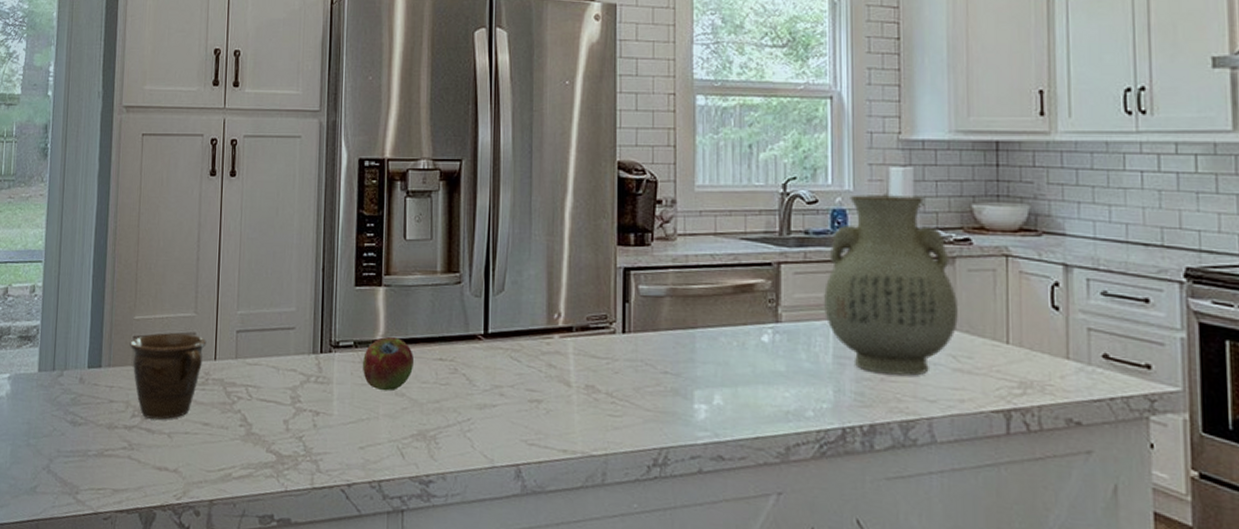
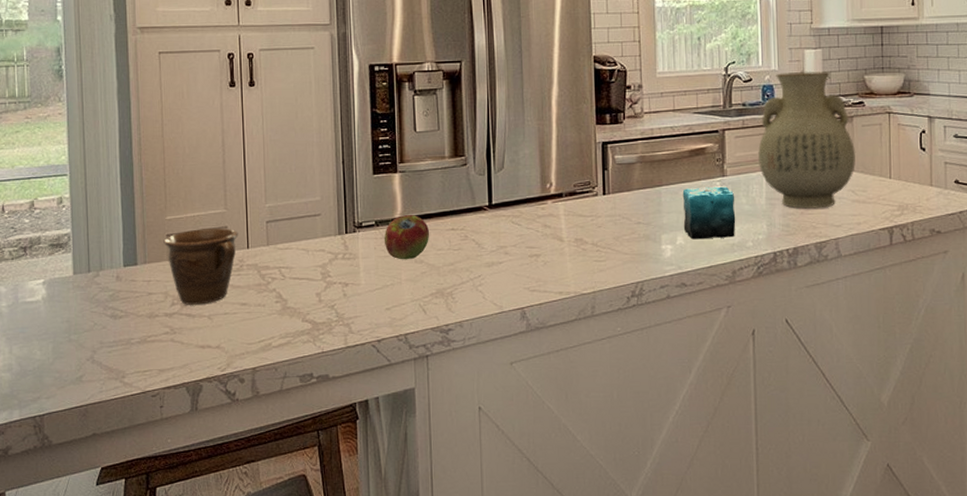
candle: none [723,333,792,403] -> present [682,186,736,240]

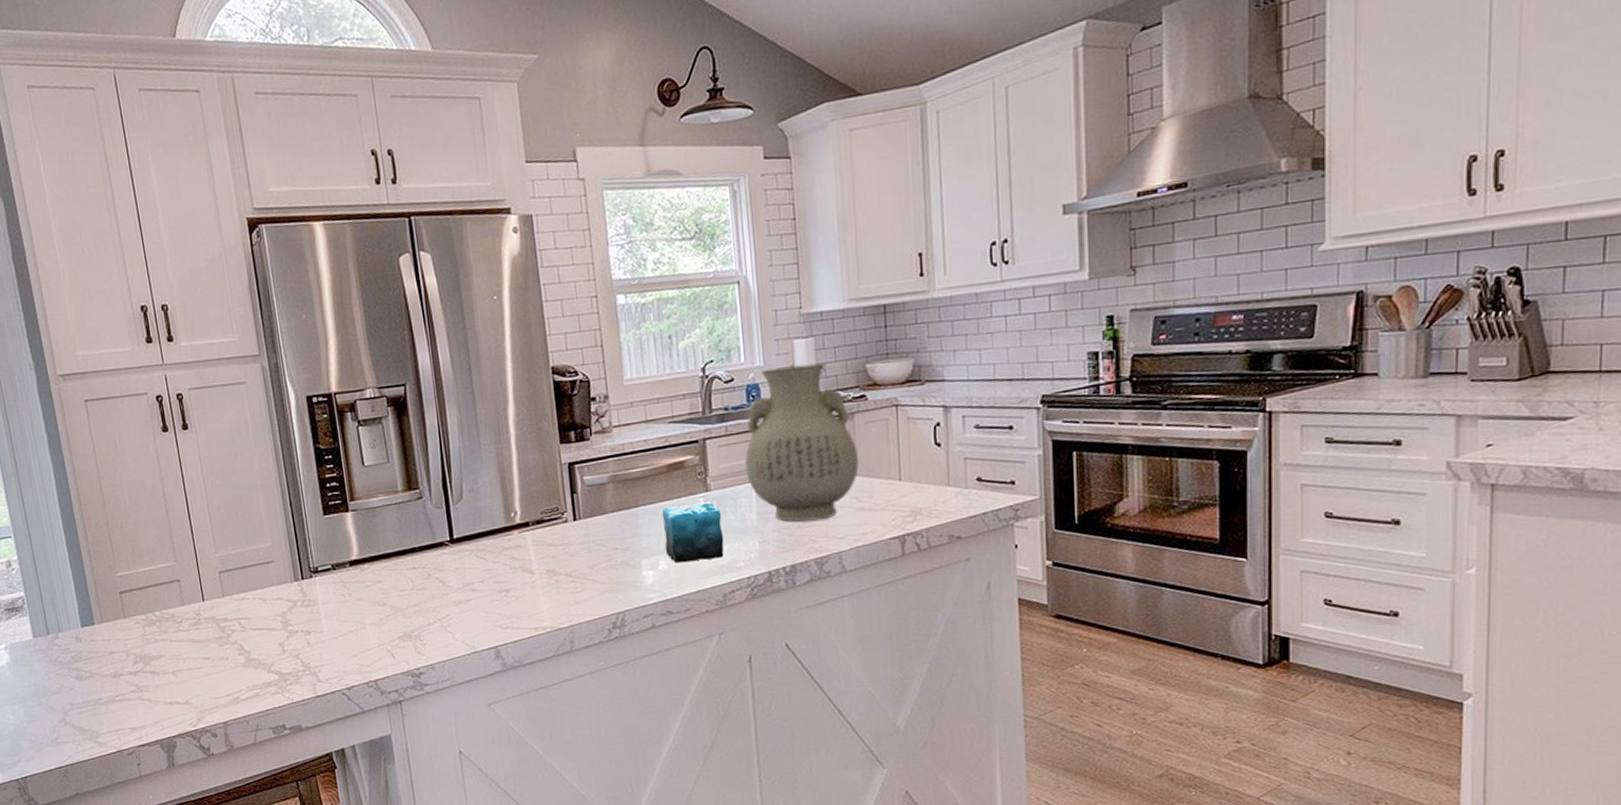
mug: present [163,228,239,305] -> none [117,581,192,662]
fruit: present [385,214,430,260] -> none [342,555,391,604]

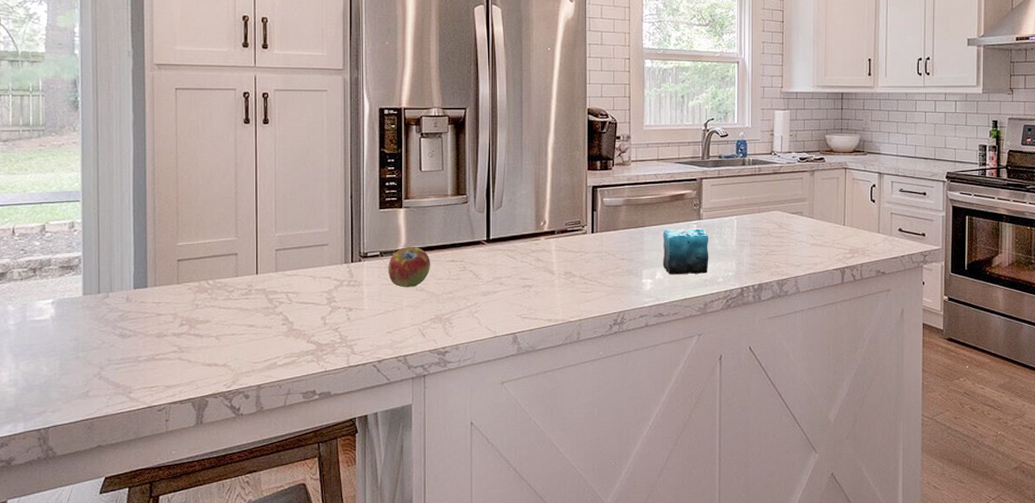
fruit: none [342,555,391,604] -> present [388,246,431,288]
vase: present [745,363,859,522] -> none [730,129,816,250]

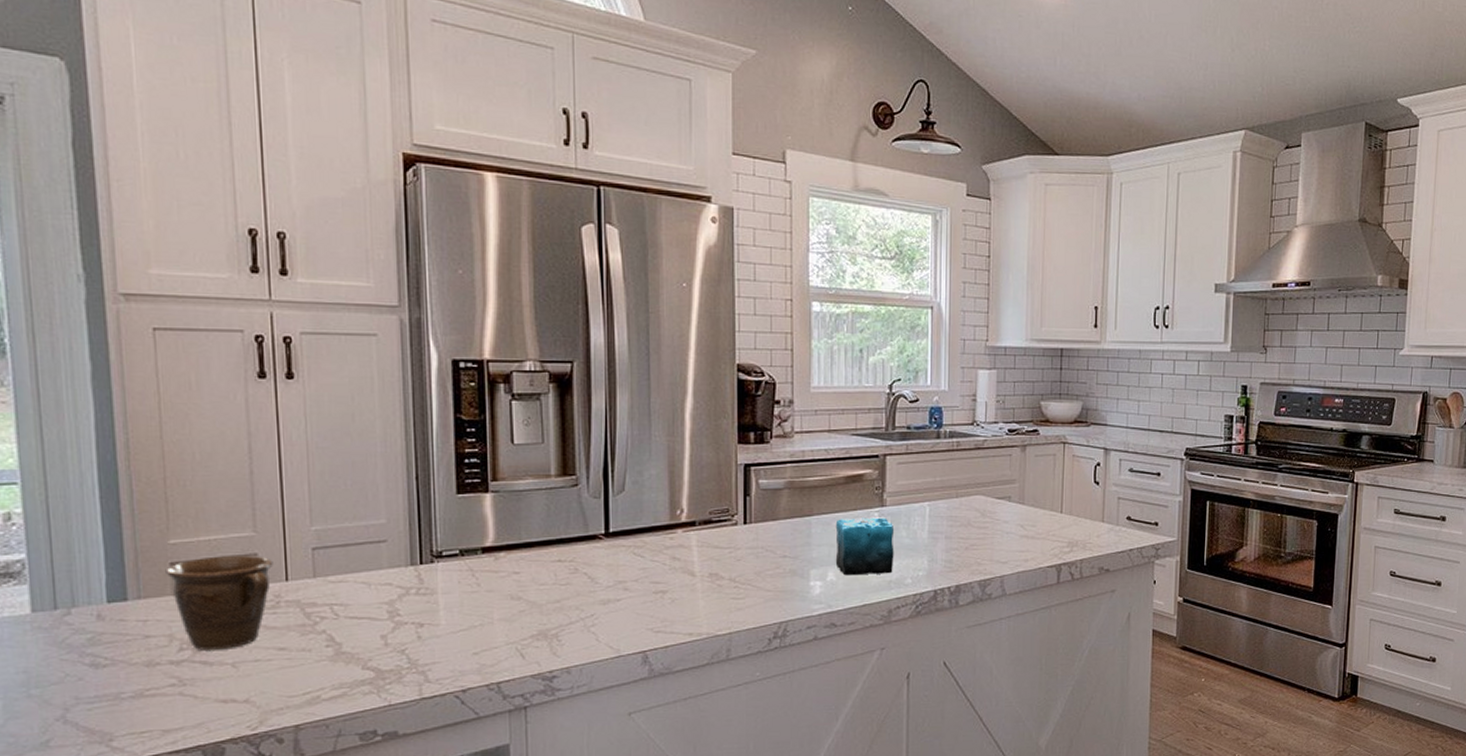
mug: none [174,255,248,326] -> present [166,556,273,650]
fruit: present [388,246,431,288] -> none [472,542,531,596]

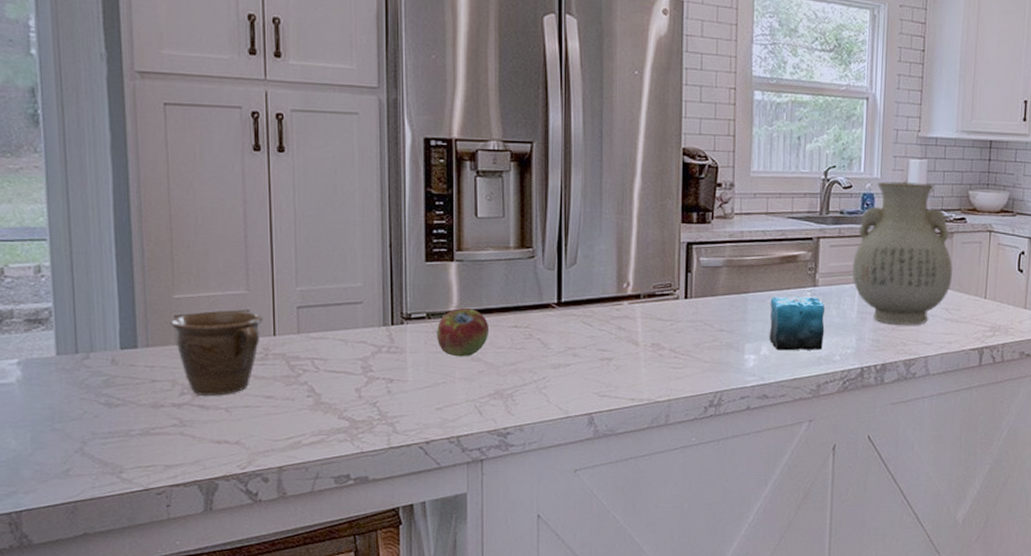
fruit: none [472,542,531,596] -> present [437,307,490,357]
vase: none [921,393,1027,544] -> present [851,181,954,325]

